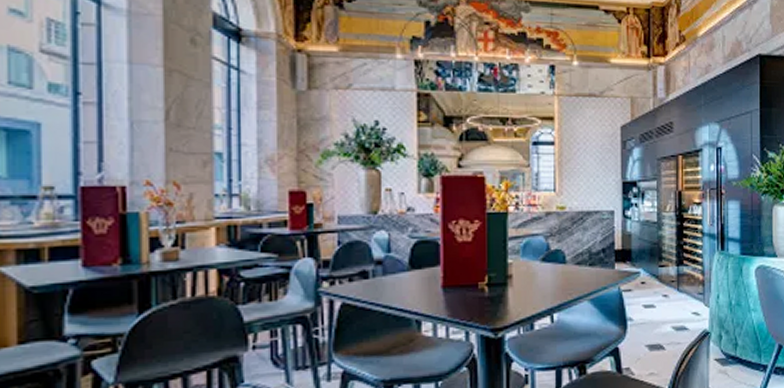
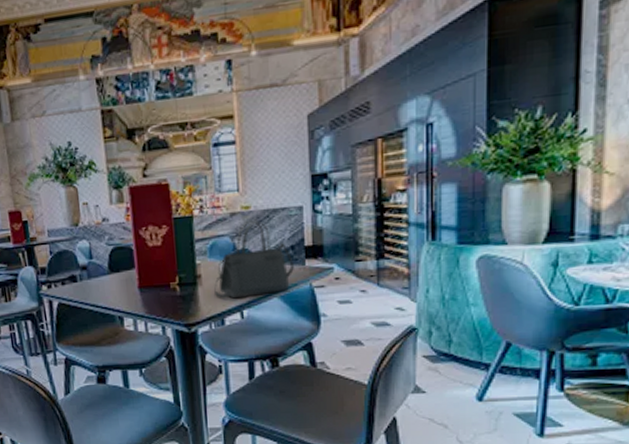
handbag: none [525,220,604,301] -> present [214,219,294,299]

